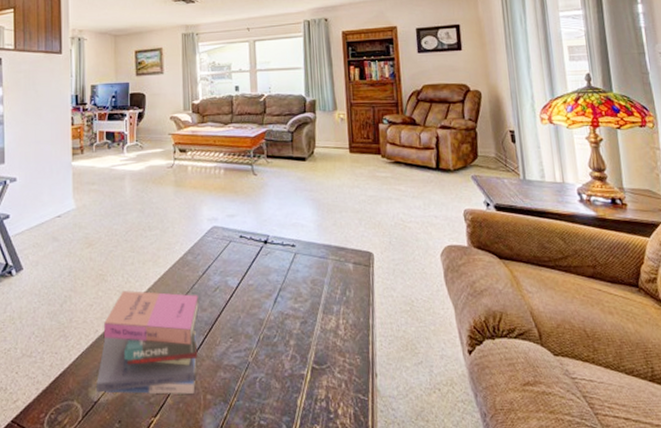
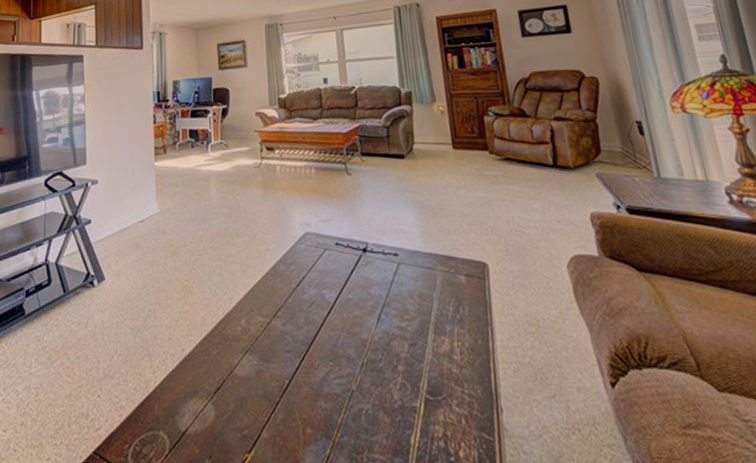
books: present [96,291,199,395] -> none [184,305,295,428]

